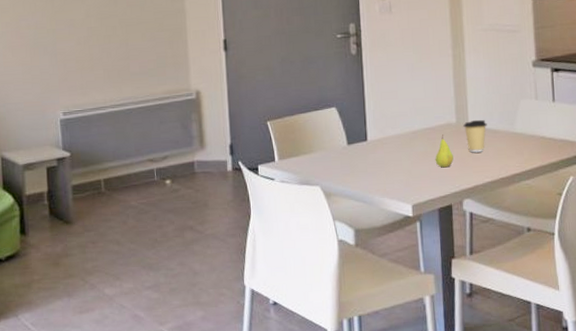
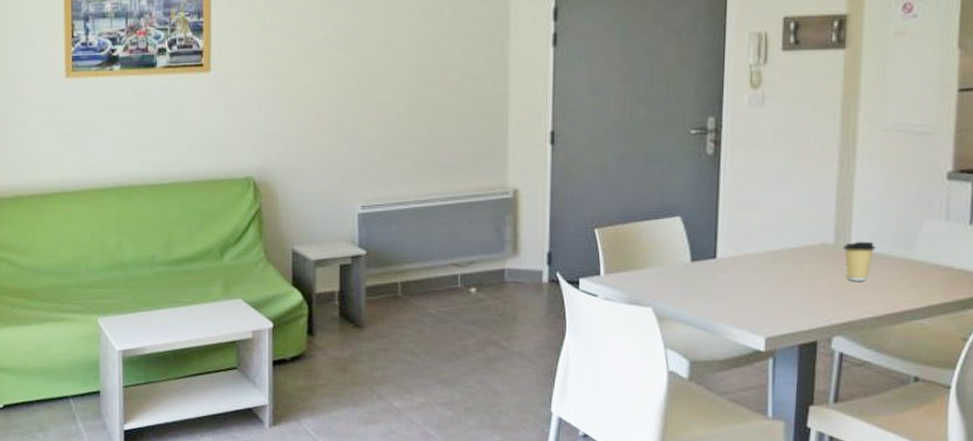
fruit: present [435,134,454,168] -> none [801,257,826,297]

